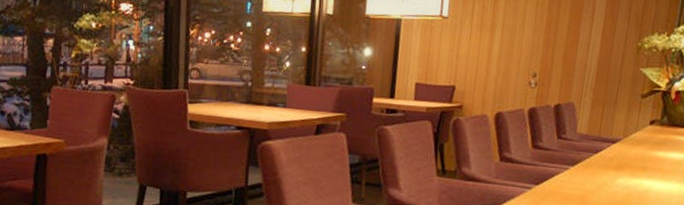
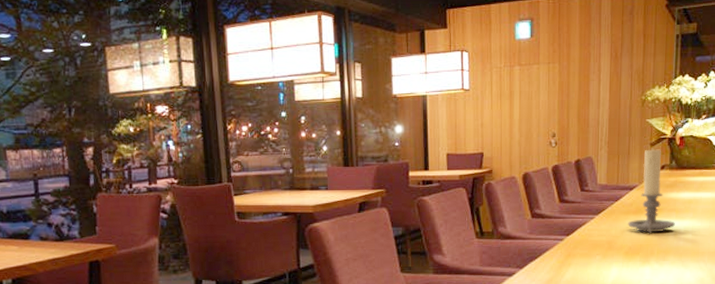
candle holder: none [605,100,659,194] -> present [628,148,675,234]

